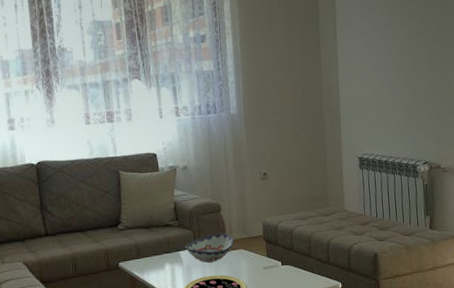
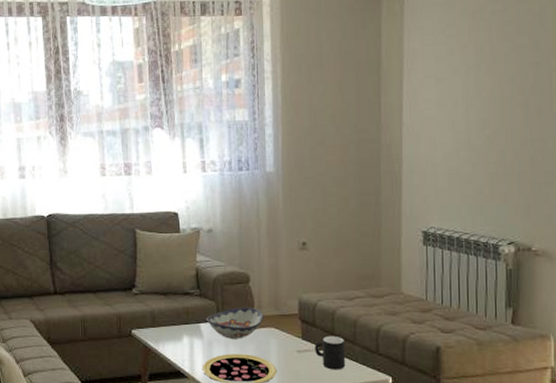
mug: none [278,251,304,282] -> present [315,335,346,370]

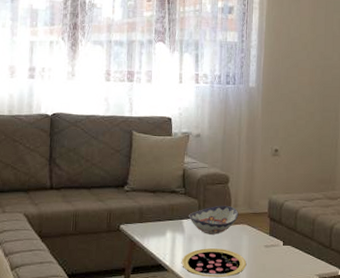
mug: present [315,335,346,370] -> none [279,232,305,263]

